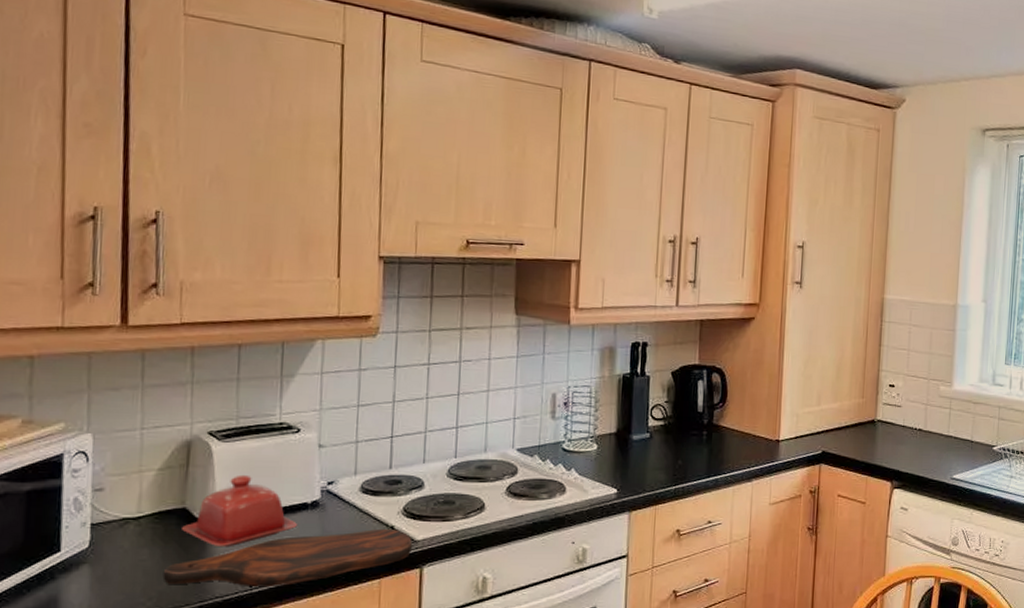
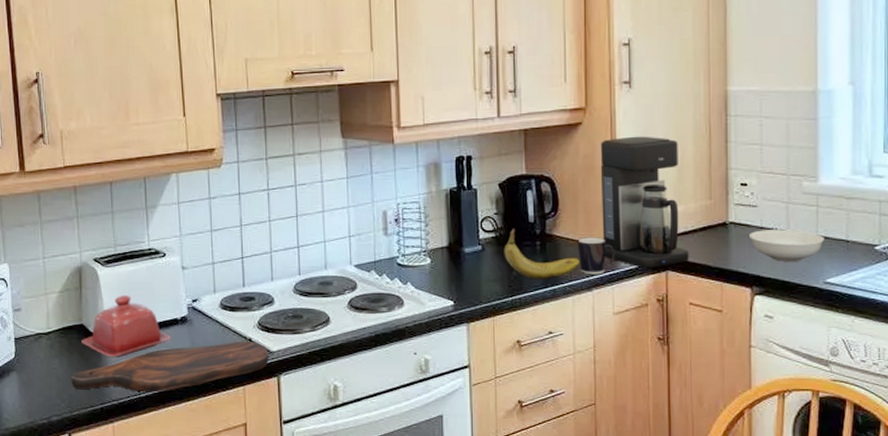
fruit: none [671,418,743,469] -> present [504,229,580,279]
mug: none [741,429,776,466] -> present [577,237,615,275]
coffee maker: none [765,334,841,461] -> present [600,136,689,268]
bowl: none [892,428,954,460] -> present [748,229,824,263]

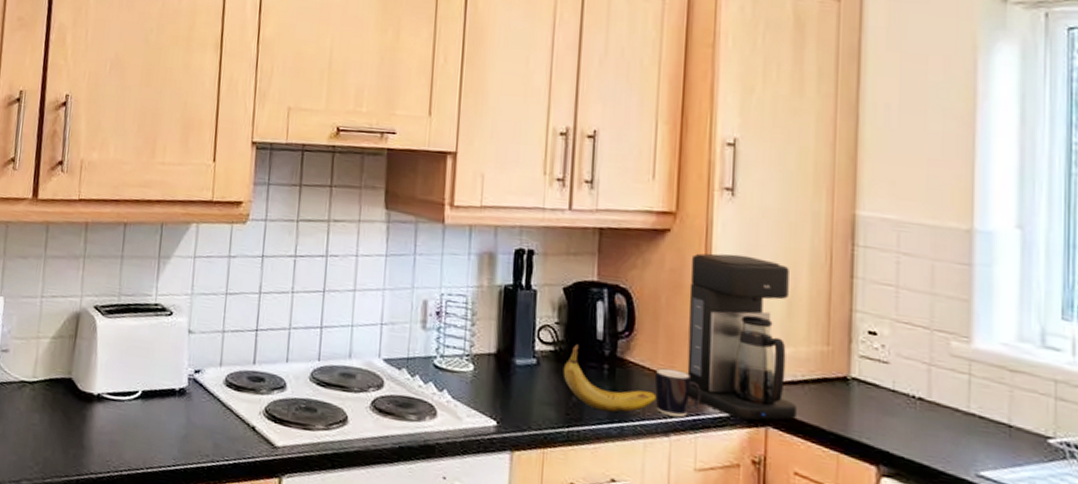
cutting board: present [71,340,269,393] -> none [48,421,272,474]
butter dish: present [82,295,172,358] -> none [67,351,166,424]
bowl: present [748,229,824,263] -> none [876,393,978,442]

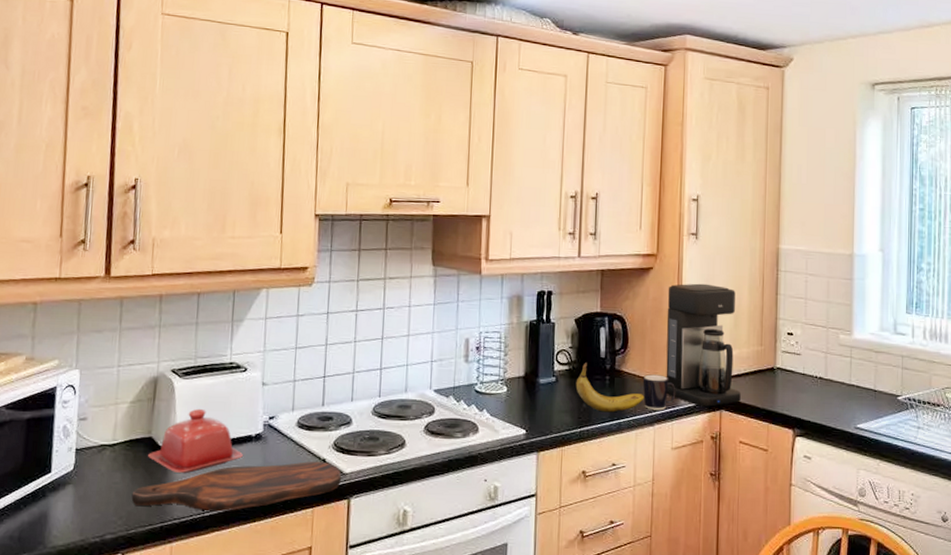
cutting board: none [48,421,272,474] -> present [131,461,341,512]
butter dish: none [67,351,166,424] -> present [148,408,244,474]

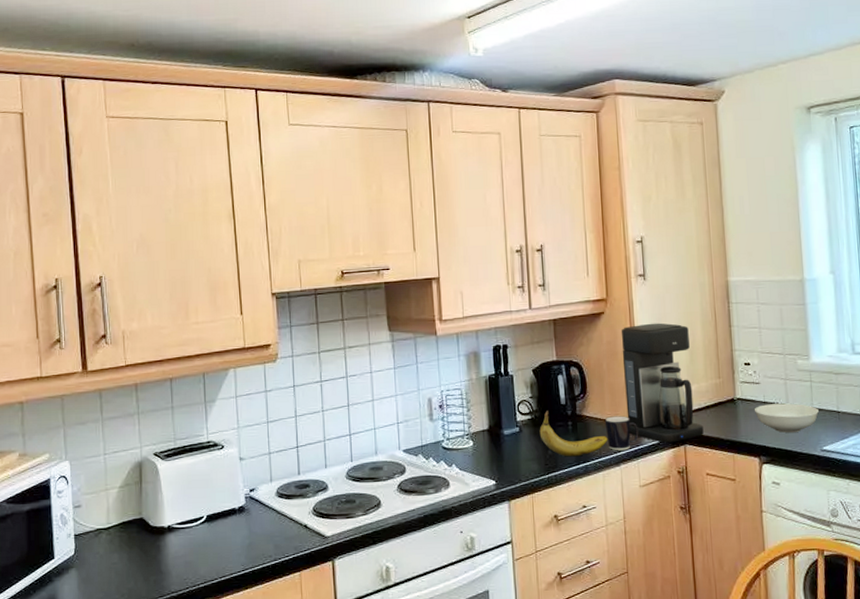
cutting board: present [131,461,341,512] -> none [130,527,323,583]
butter dish: present [148,408,244,474] -> none [141,487,230,550]
bowl: none [792,376,856,408] -> present [754,403,819,433]

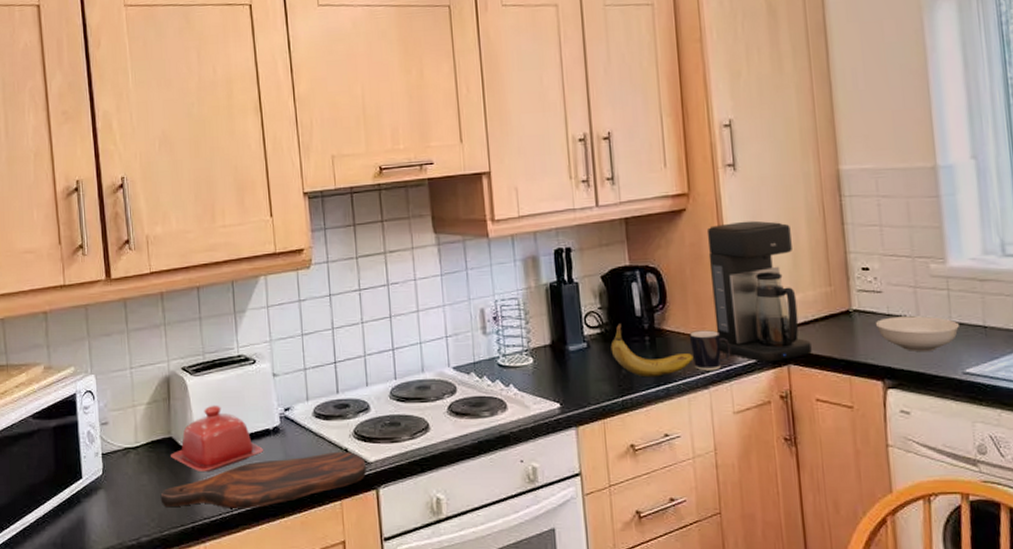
cutting board: none [130,527,323,583] -> present [160,451,366,510]
butter dish: none [141,487,230,550] -> present [171,405,264,473]

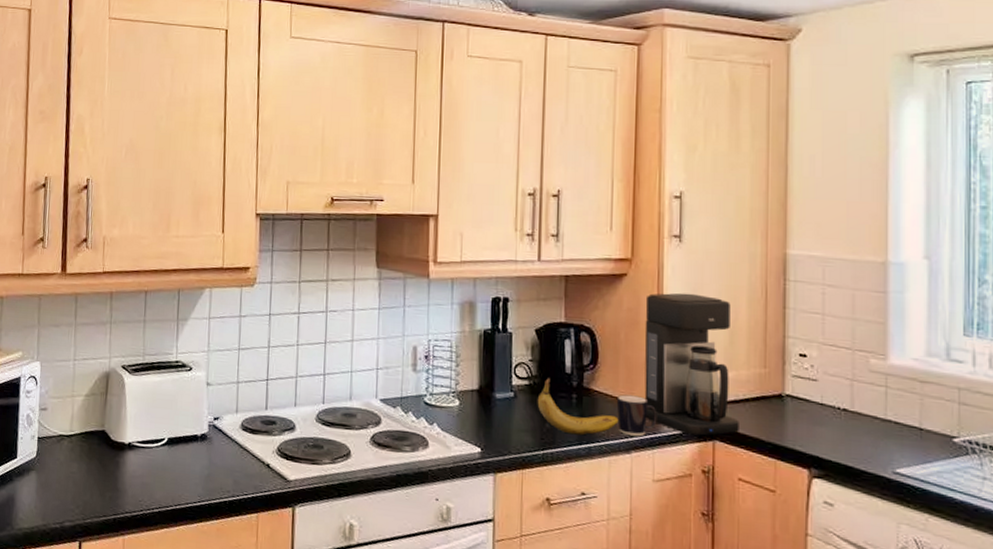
cutting board: present [160,451,366,510] -> none [87,464,285,510]
butter dish: present [171,405,264,473] -> none [102,405,190,469]
bowl: present [875,316,959,352] -> none [807,406,894,446]

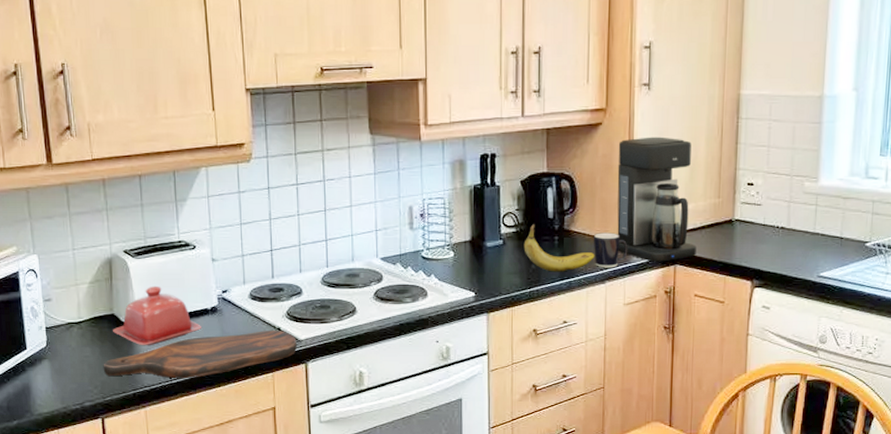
cutting board: none [87,464,285,510] -> present [103,329,297,379]
butter dish: none [102,405,190,469] -> present [113,285,202,346]

